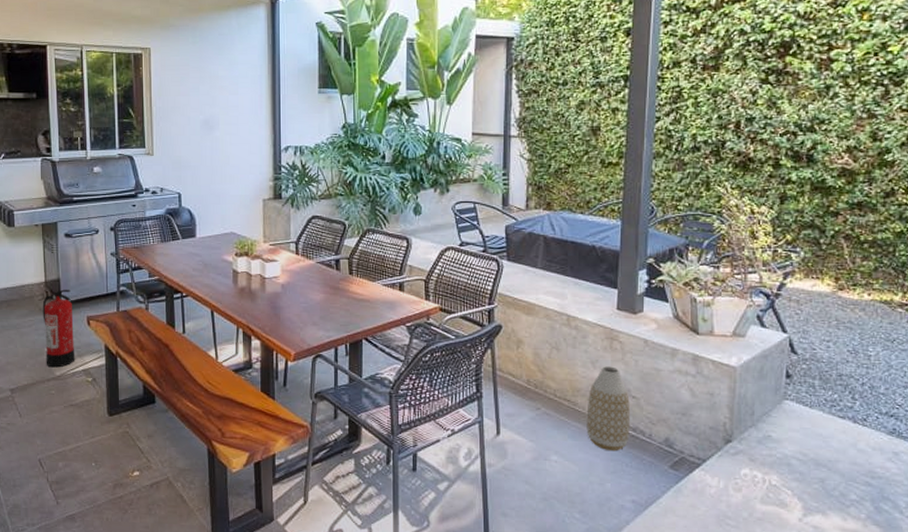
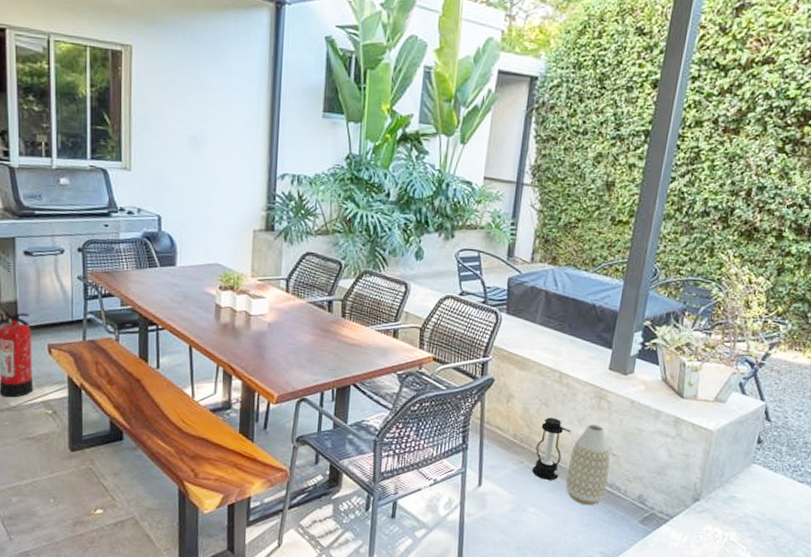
lantern: none [550,361,586,426] -> present [532,417,572,480]

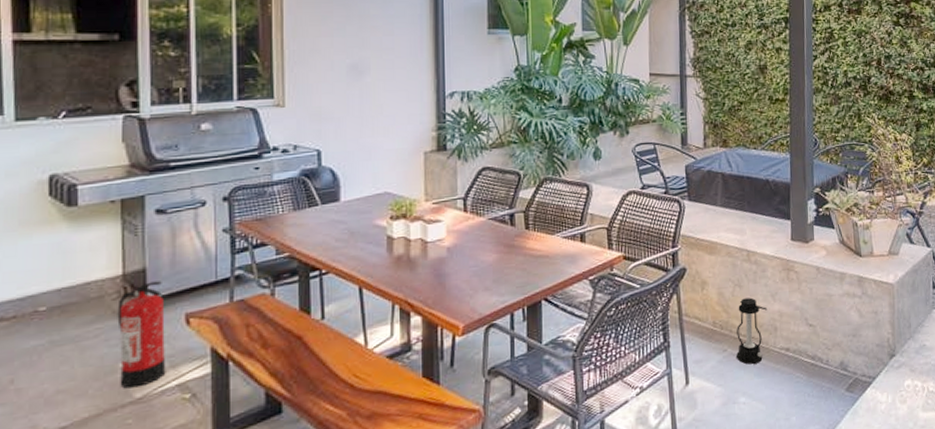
vase: present [565,424,611,506] -> none [770,297,810,384]

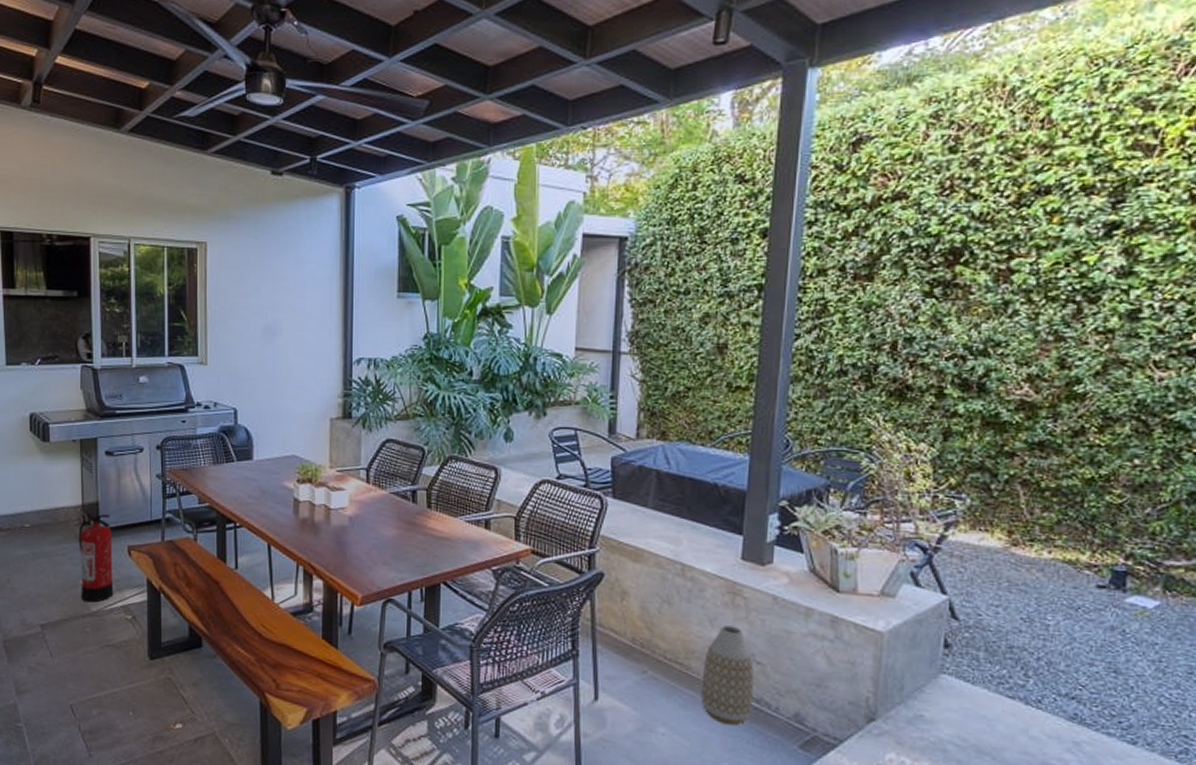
lantern: present [736,297,768,365] -> none [658,618,703,694]
vase: none [770,297,810,384] -> present [701,625,754,726]

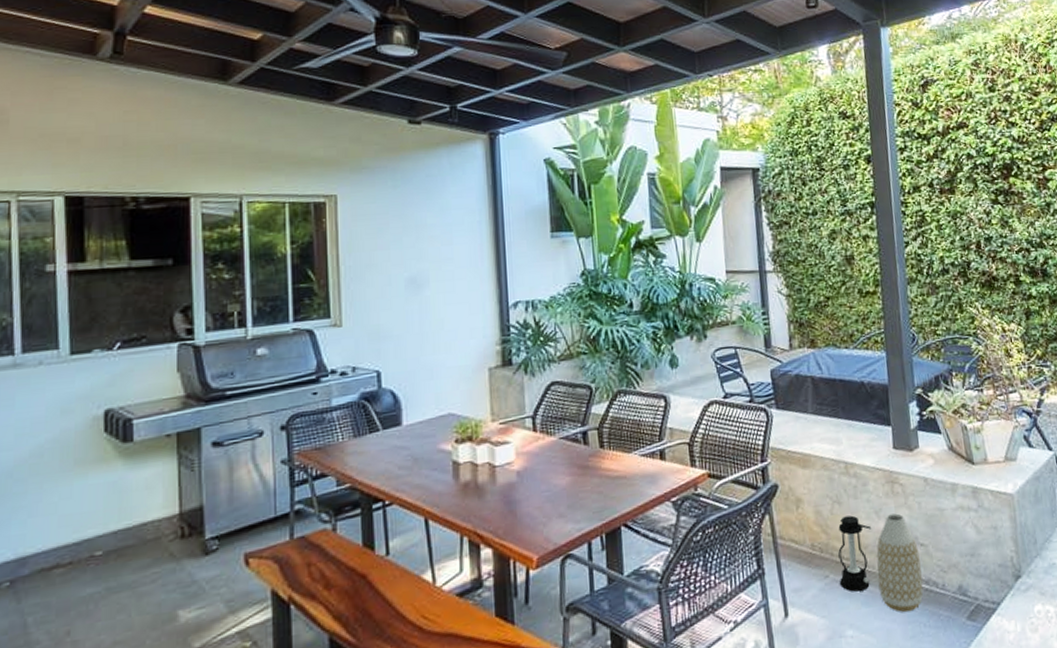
fire extinguisher: present [78,514,114,603] -> none [174,519,226,638]
lantern: none [658,618,703,694] -> present [838,515,872,592]

